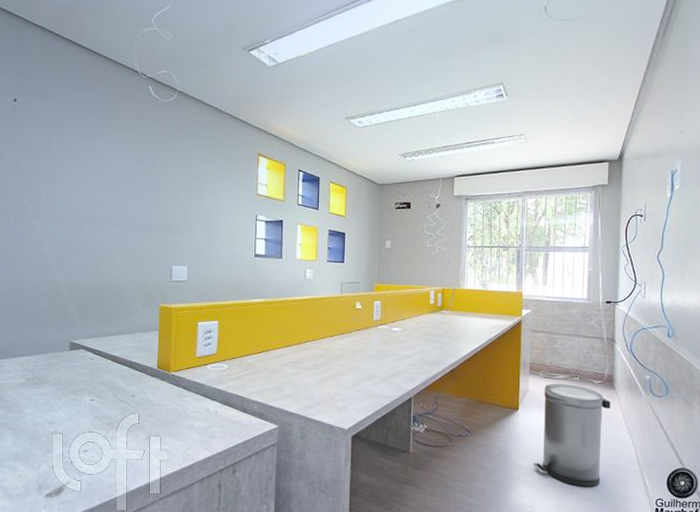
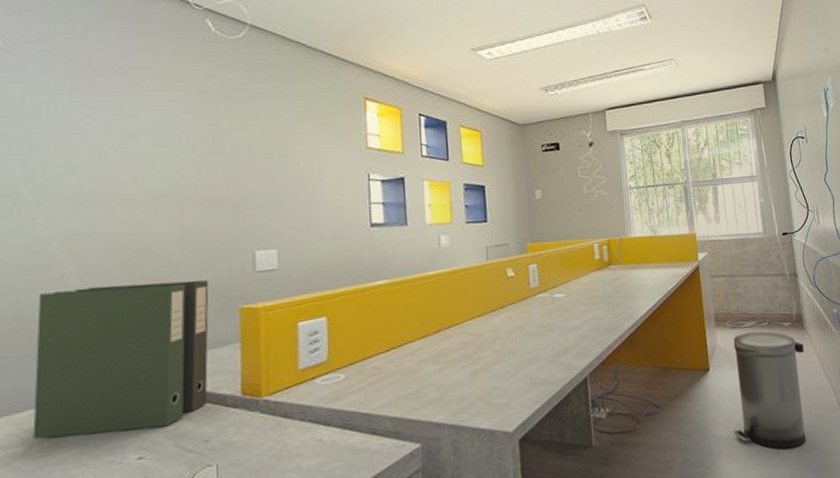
binder: none [30,278,140,382] -> present [33,280,209,439]

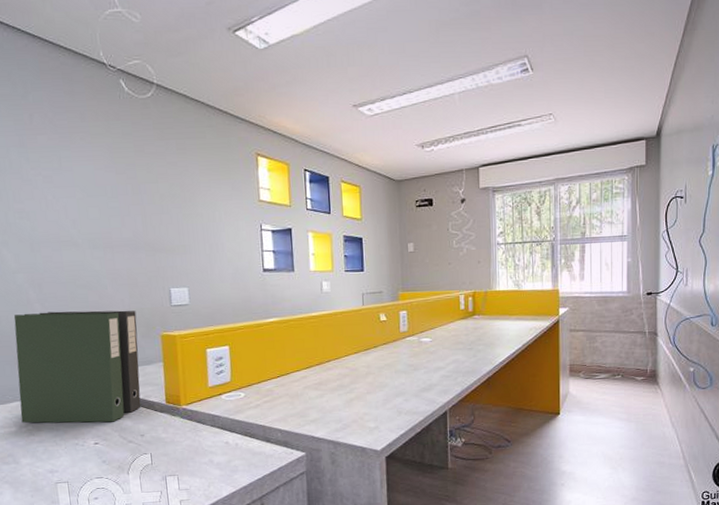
pedal bin: present [733,331,806,450] -> none [577,383,654,487]

